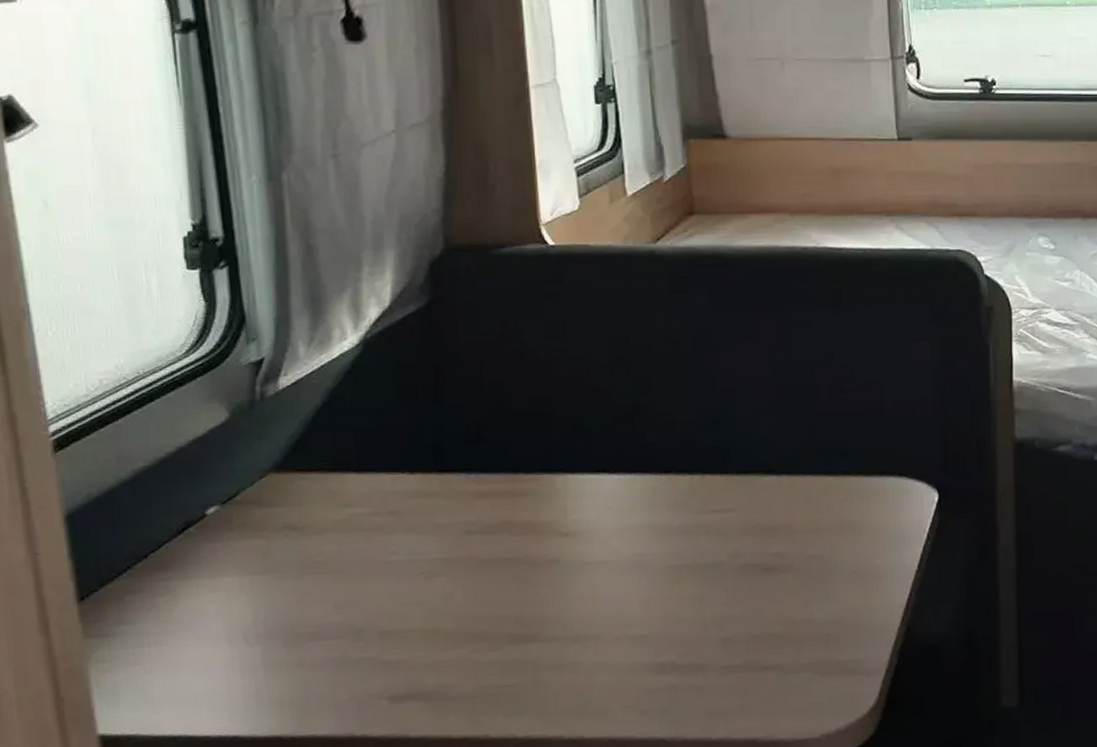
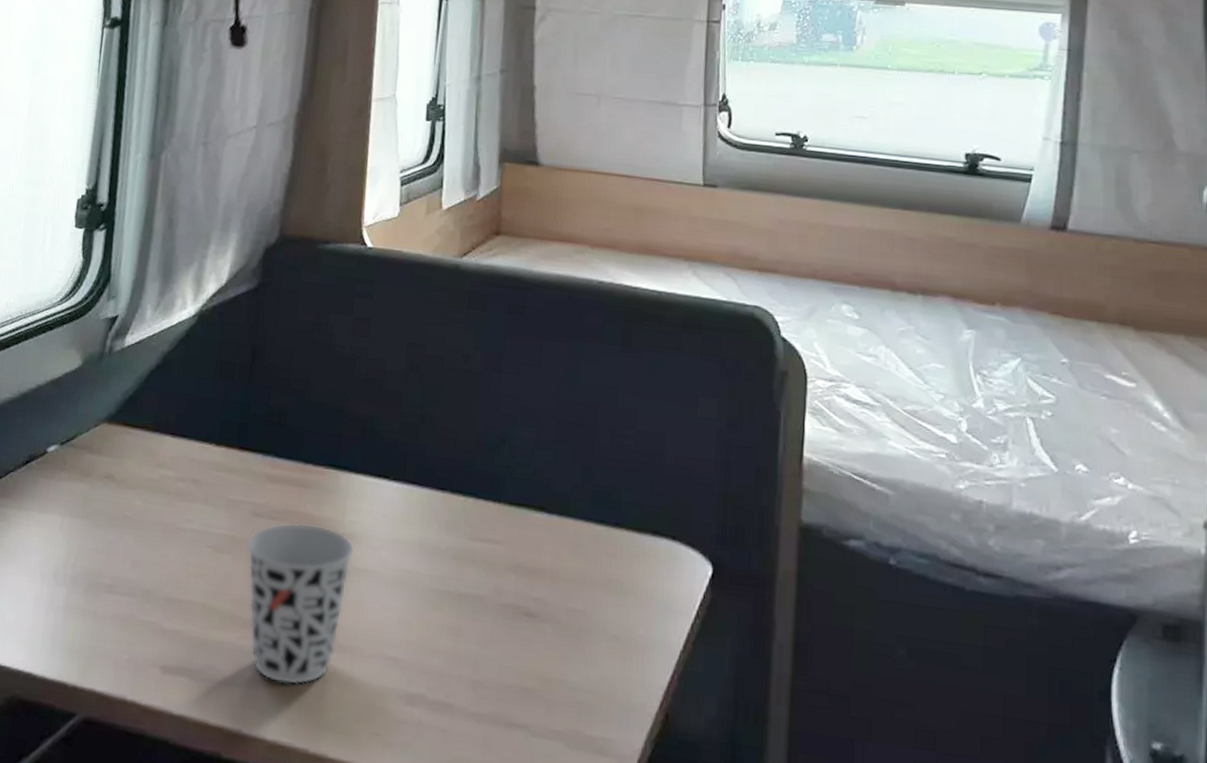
cup: none [463,529,583,685] -> present [246,522,355,686]

